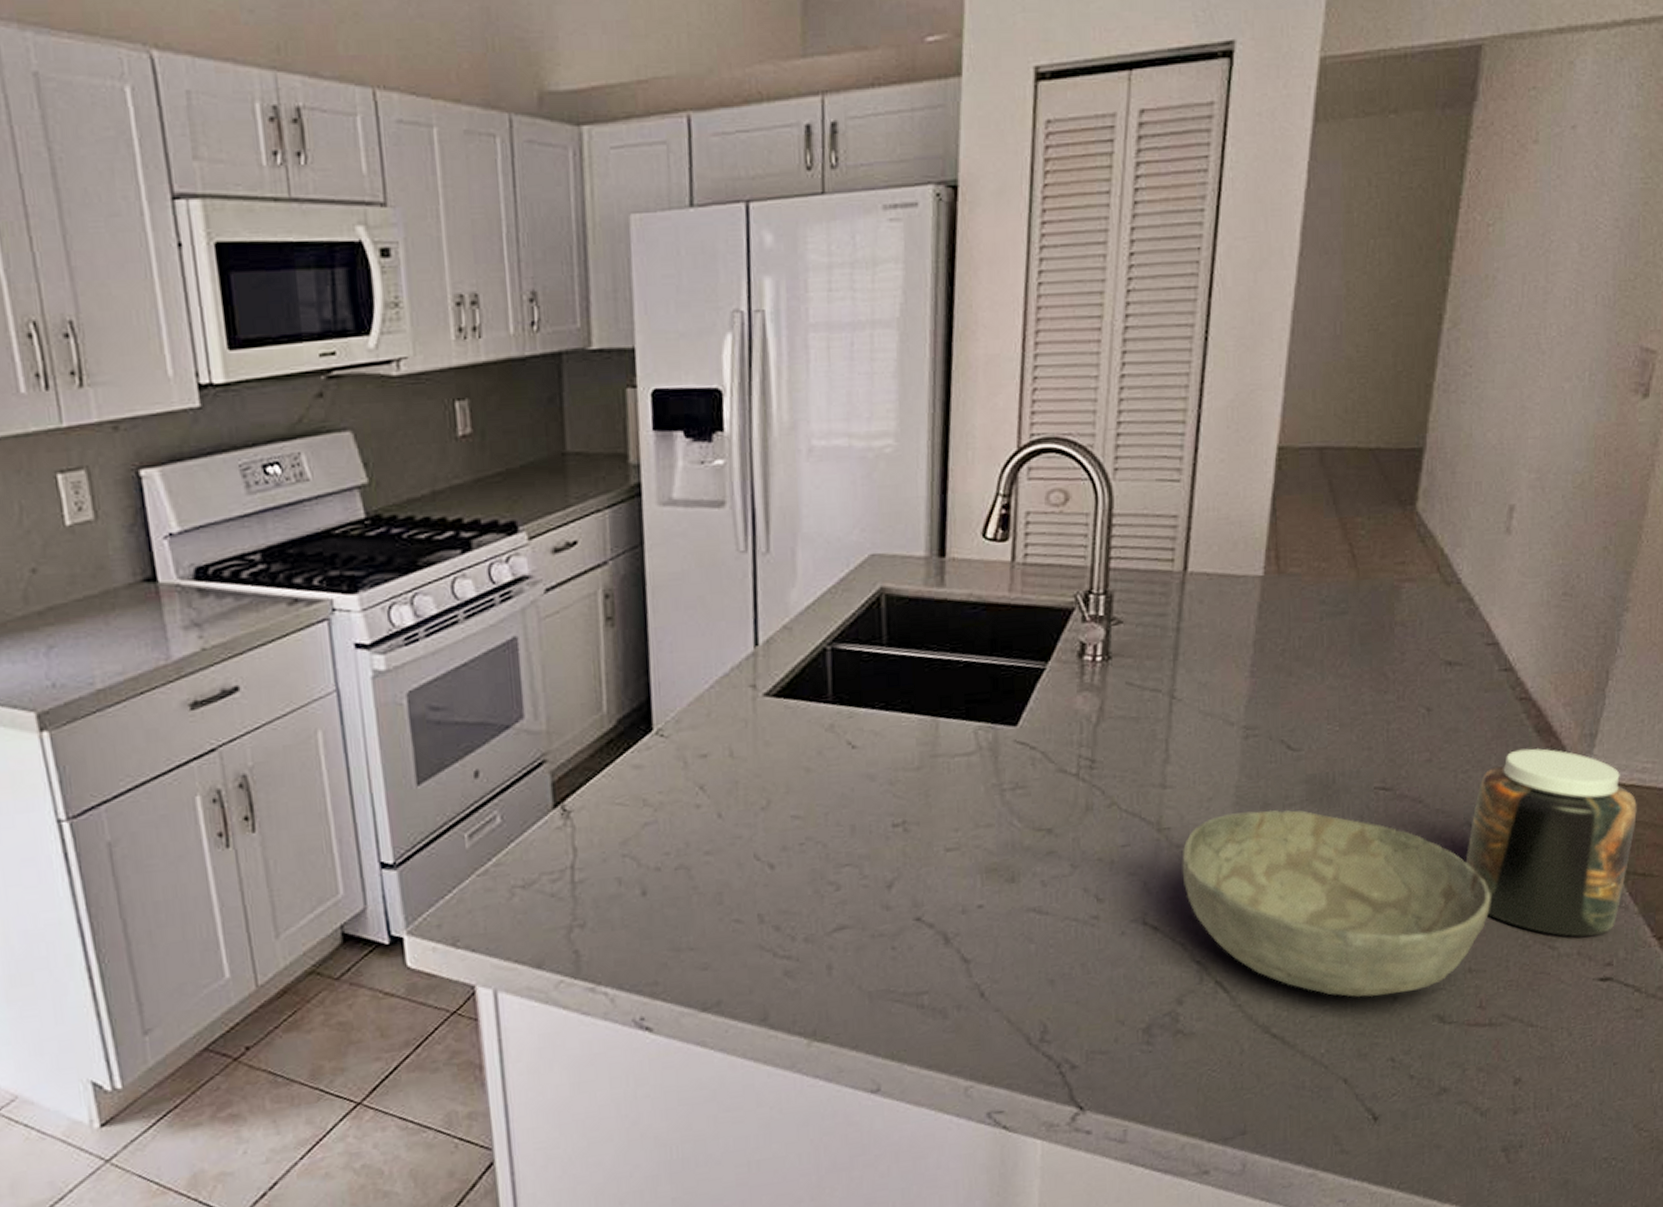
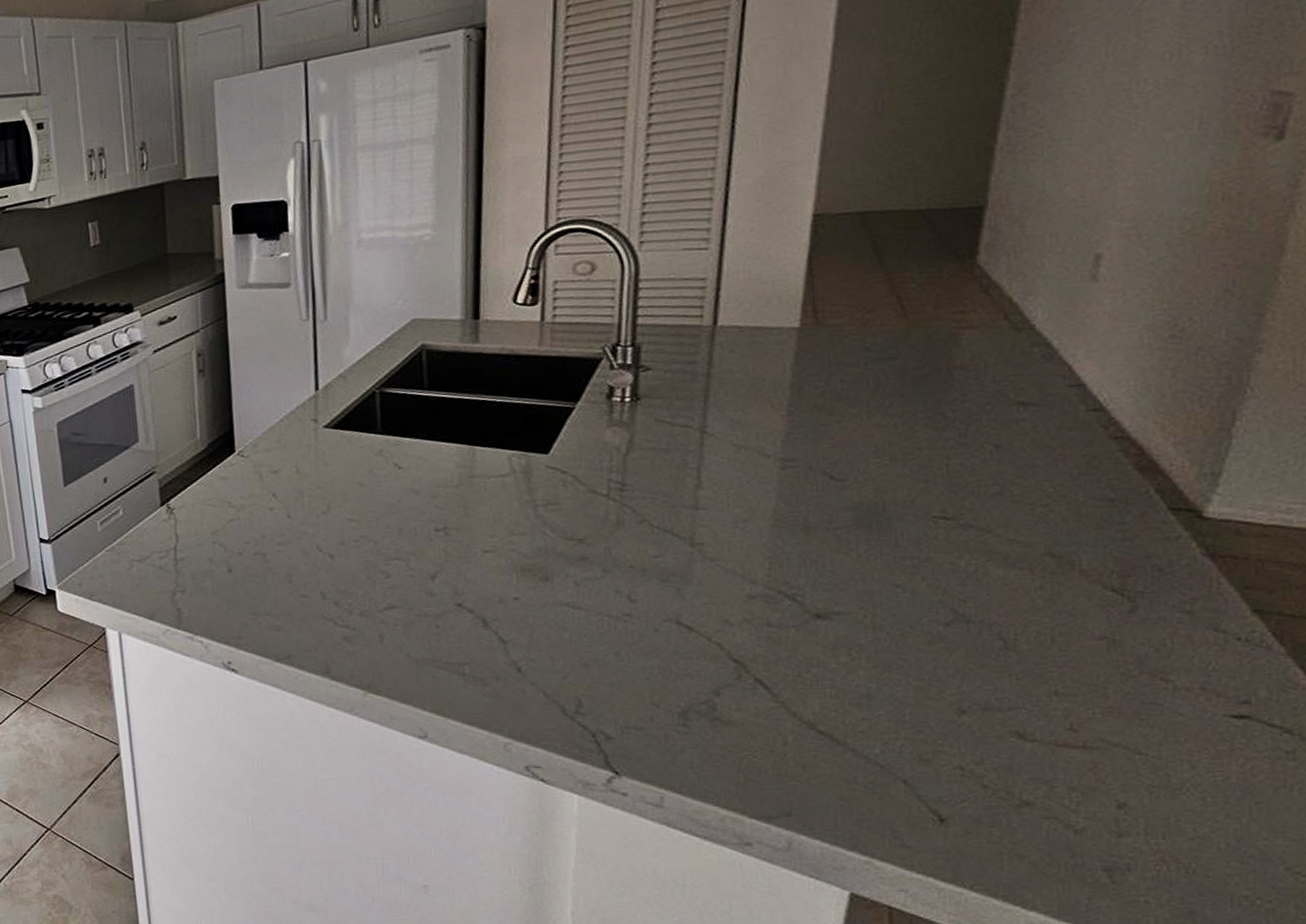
bowl: present [1181,809,1491,998] -> none [716,532,1082,708]
jar: present [1465,748,1637,937] -> none [1047,485,1281,672]

